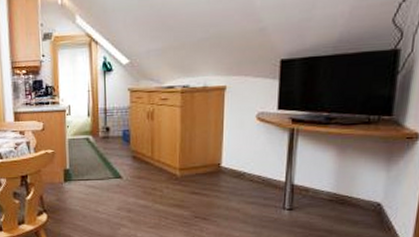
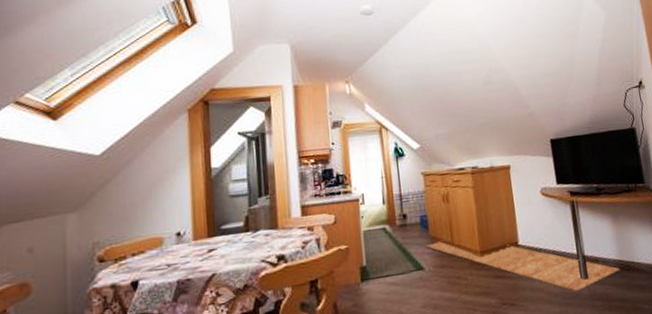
rug: none [125,154,332,217] -> present [425,239,620,292]

